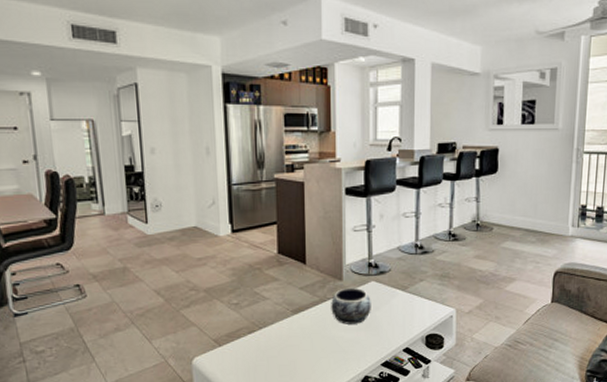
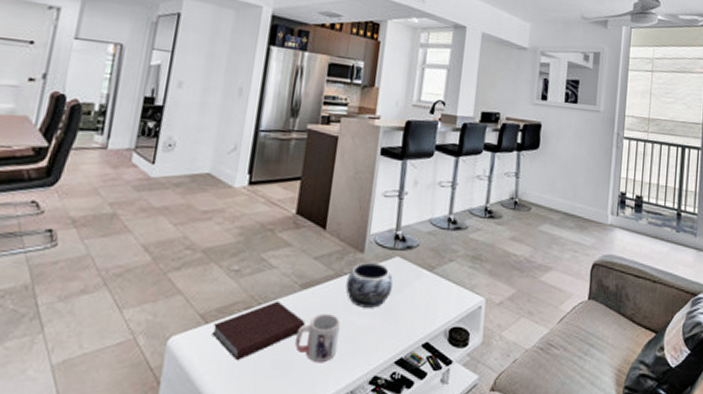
notebook: none [226,324,301,372] -> present [212,300,305,361]
mug: none [294,332,331,368] -> present [294,314,340,362]

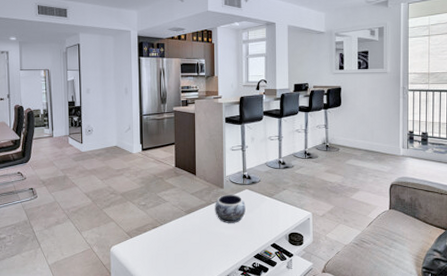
notebook: present [212,300,305,361] -> none [136,222,192,259]
mug: present [294,314,340,362] -> none [187,229,214,258]

